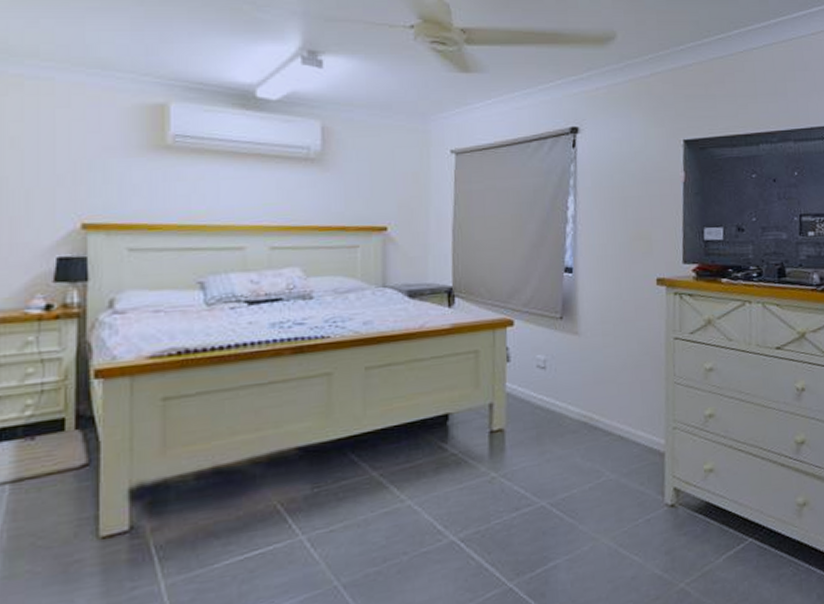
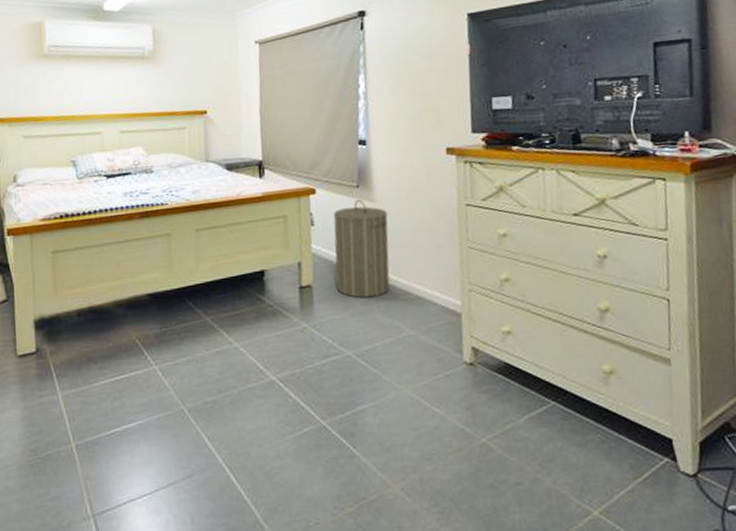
laundry hamper: none [532,332,593,442] -> present [333,199,390,299]

